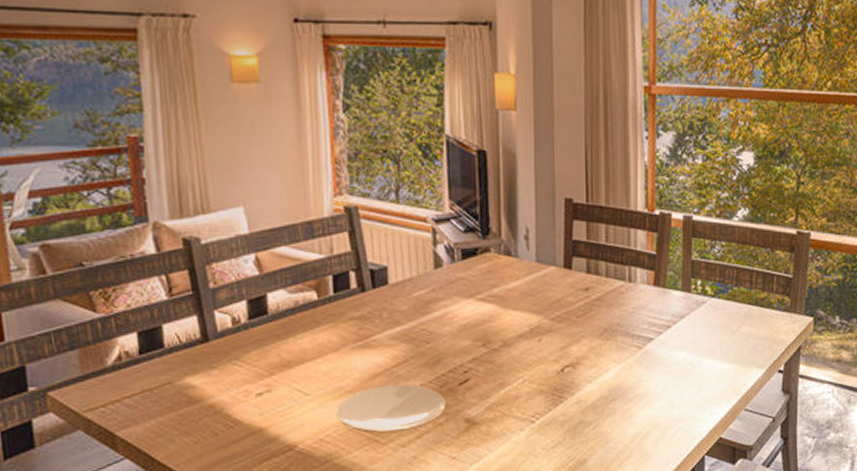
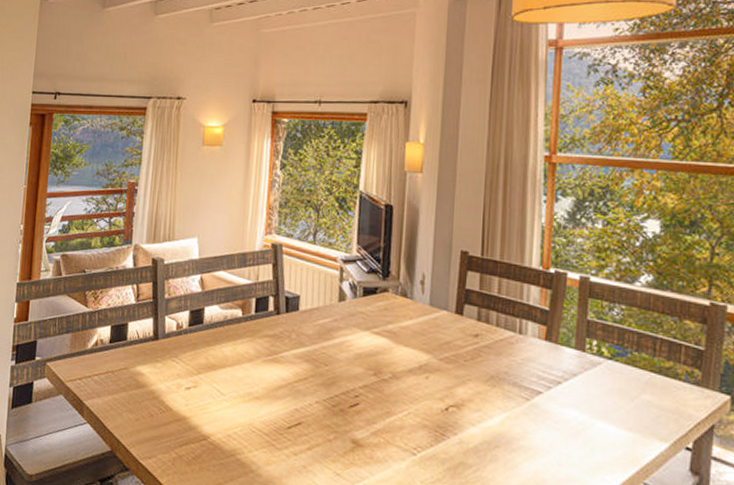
plate: present [336,384,446,434] -> none [244,397,336,441]

